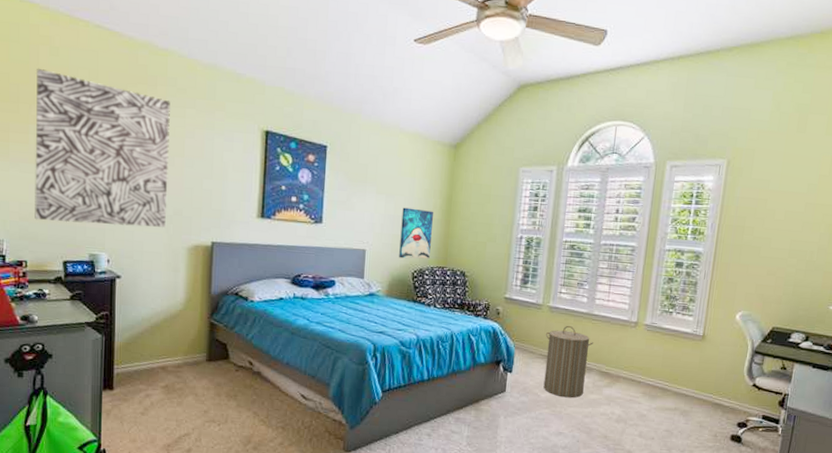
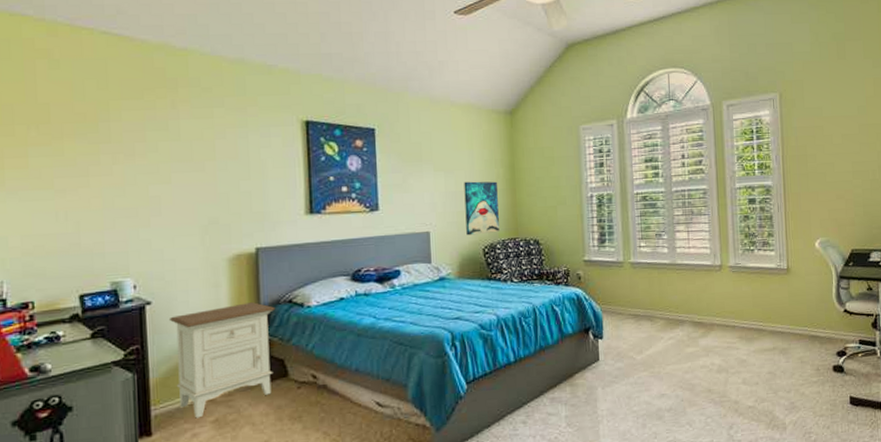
wall art: present [35,68,171,229] -> none [32,84,200,253]
nightstand: none [134,289,224,382] -> present [168,302,276,419]
laundry hamper: present [543,325,593,398] -> none [631,279,681,356]

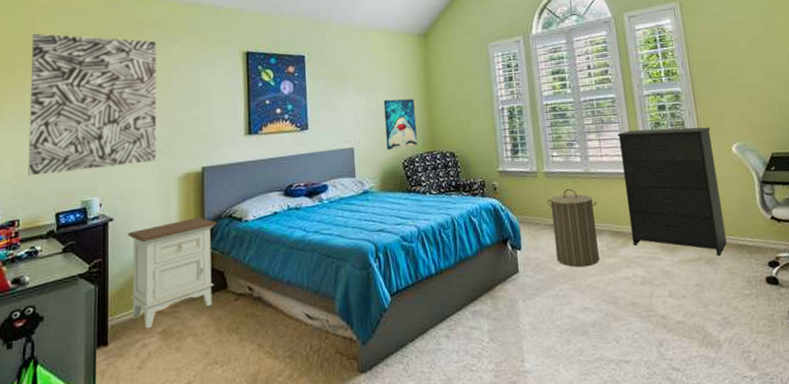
wall art: none [32,84,200,253] -> present [28,33,157,176]
laundry hamper: none [631,279,681,356] -> present [546,188,600,268]
dresser: none [707,222,801,346] -> present [618,127,727,256]

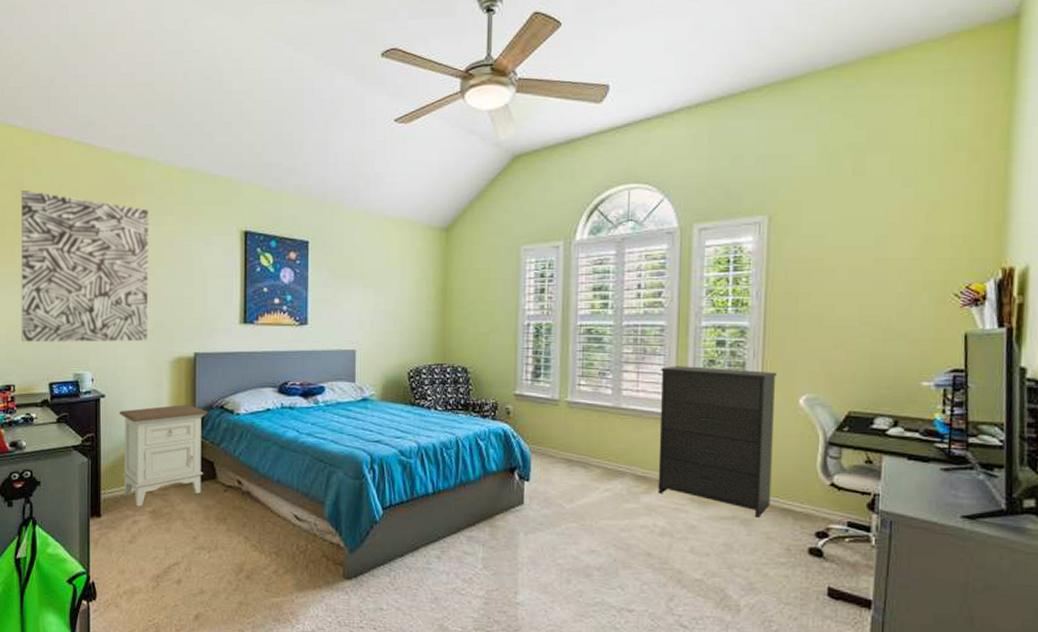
wall art: present [383,98,417,150] -> none [392,301,427,357]
laundry hamper: present [546,188,600,268] -> none [565,422,624,509]

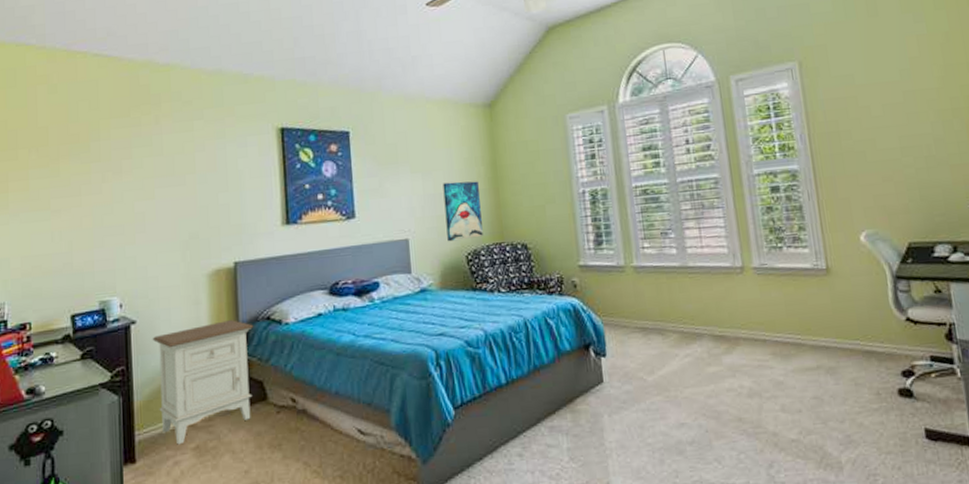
wall art: present [20,189,150,343] -> none [34,109,181,273]
wall art: none [392,301,427,357] -> present [442,181,483,242]
dresser: present [658,366,777,517] -> none [721,211,852,364]

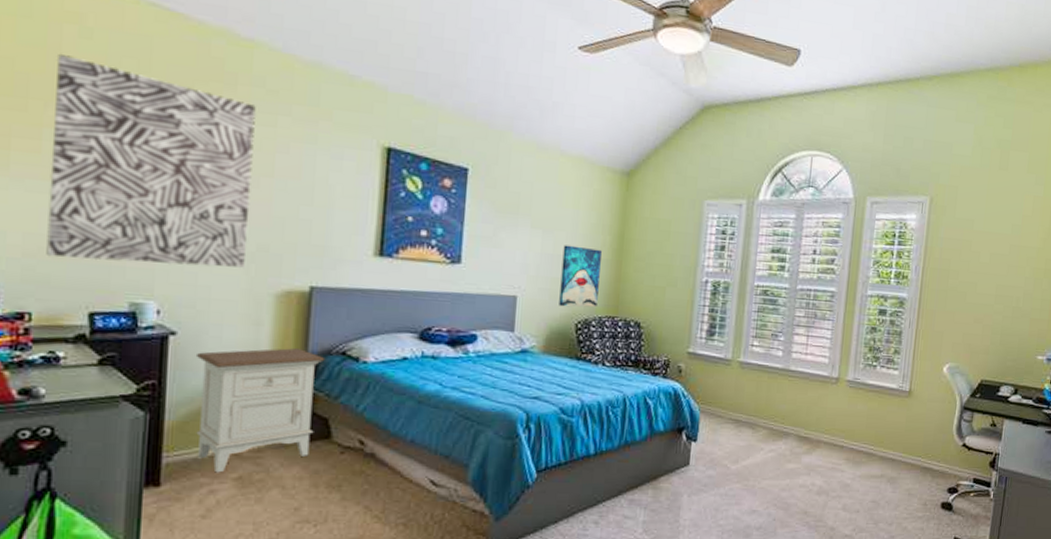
wall art: none [34,109,181,273] -> present [46,53,257,269]

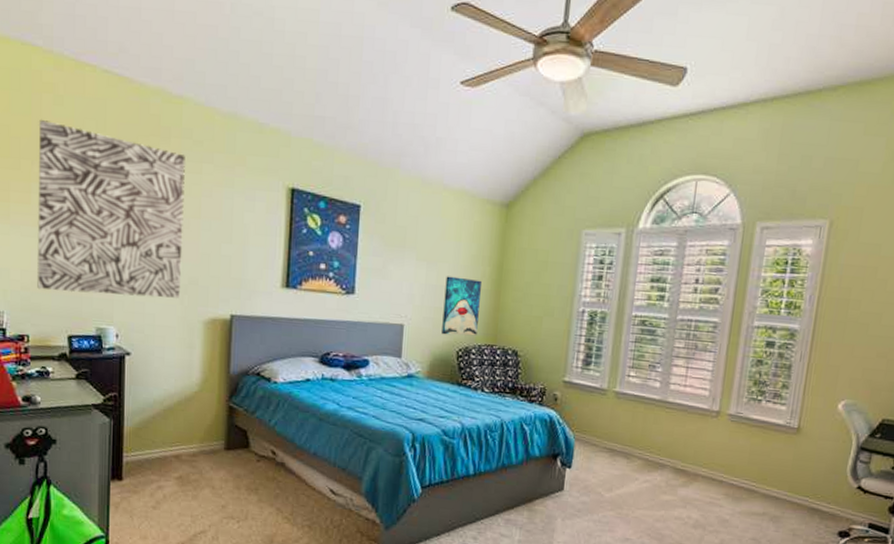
nightstand: present [195,348,325,473] -> none [145,368,244,472]

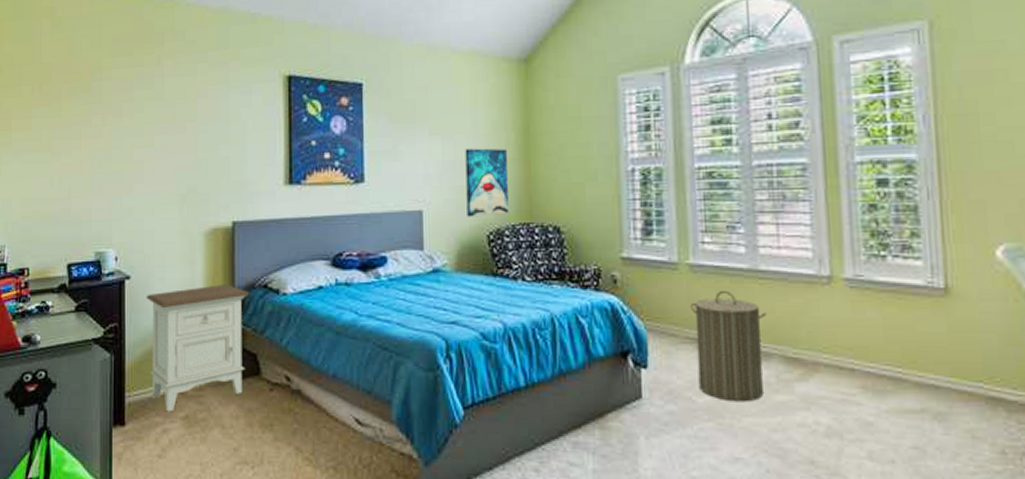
wall art: present [37,119,186,299] -> none [37,43,180,218]
nightstand: none [145,368,244,472] -> present [145,285,250,412]
laundry hamper: none [608,414,667,499] -> present [689,290,766,403]

